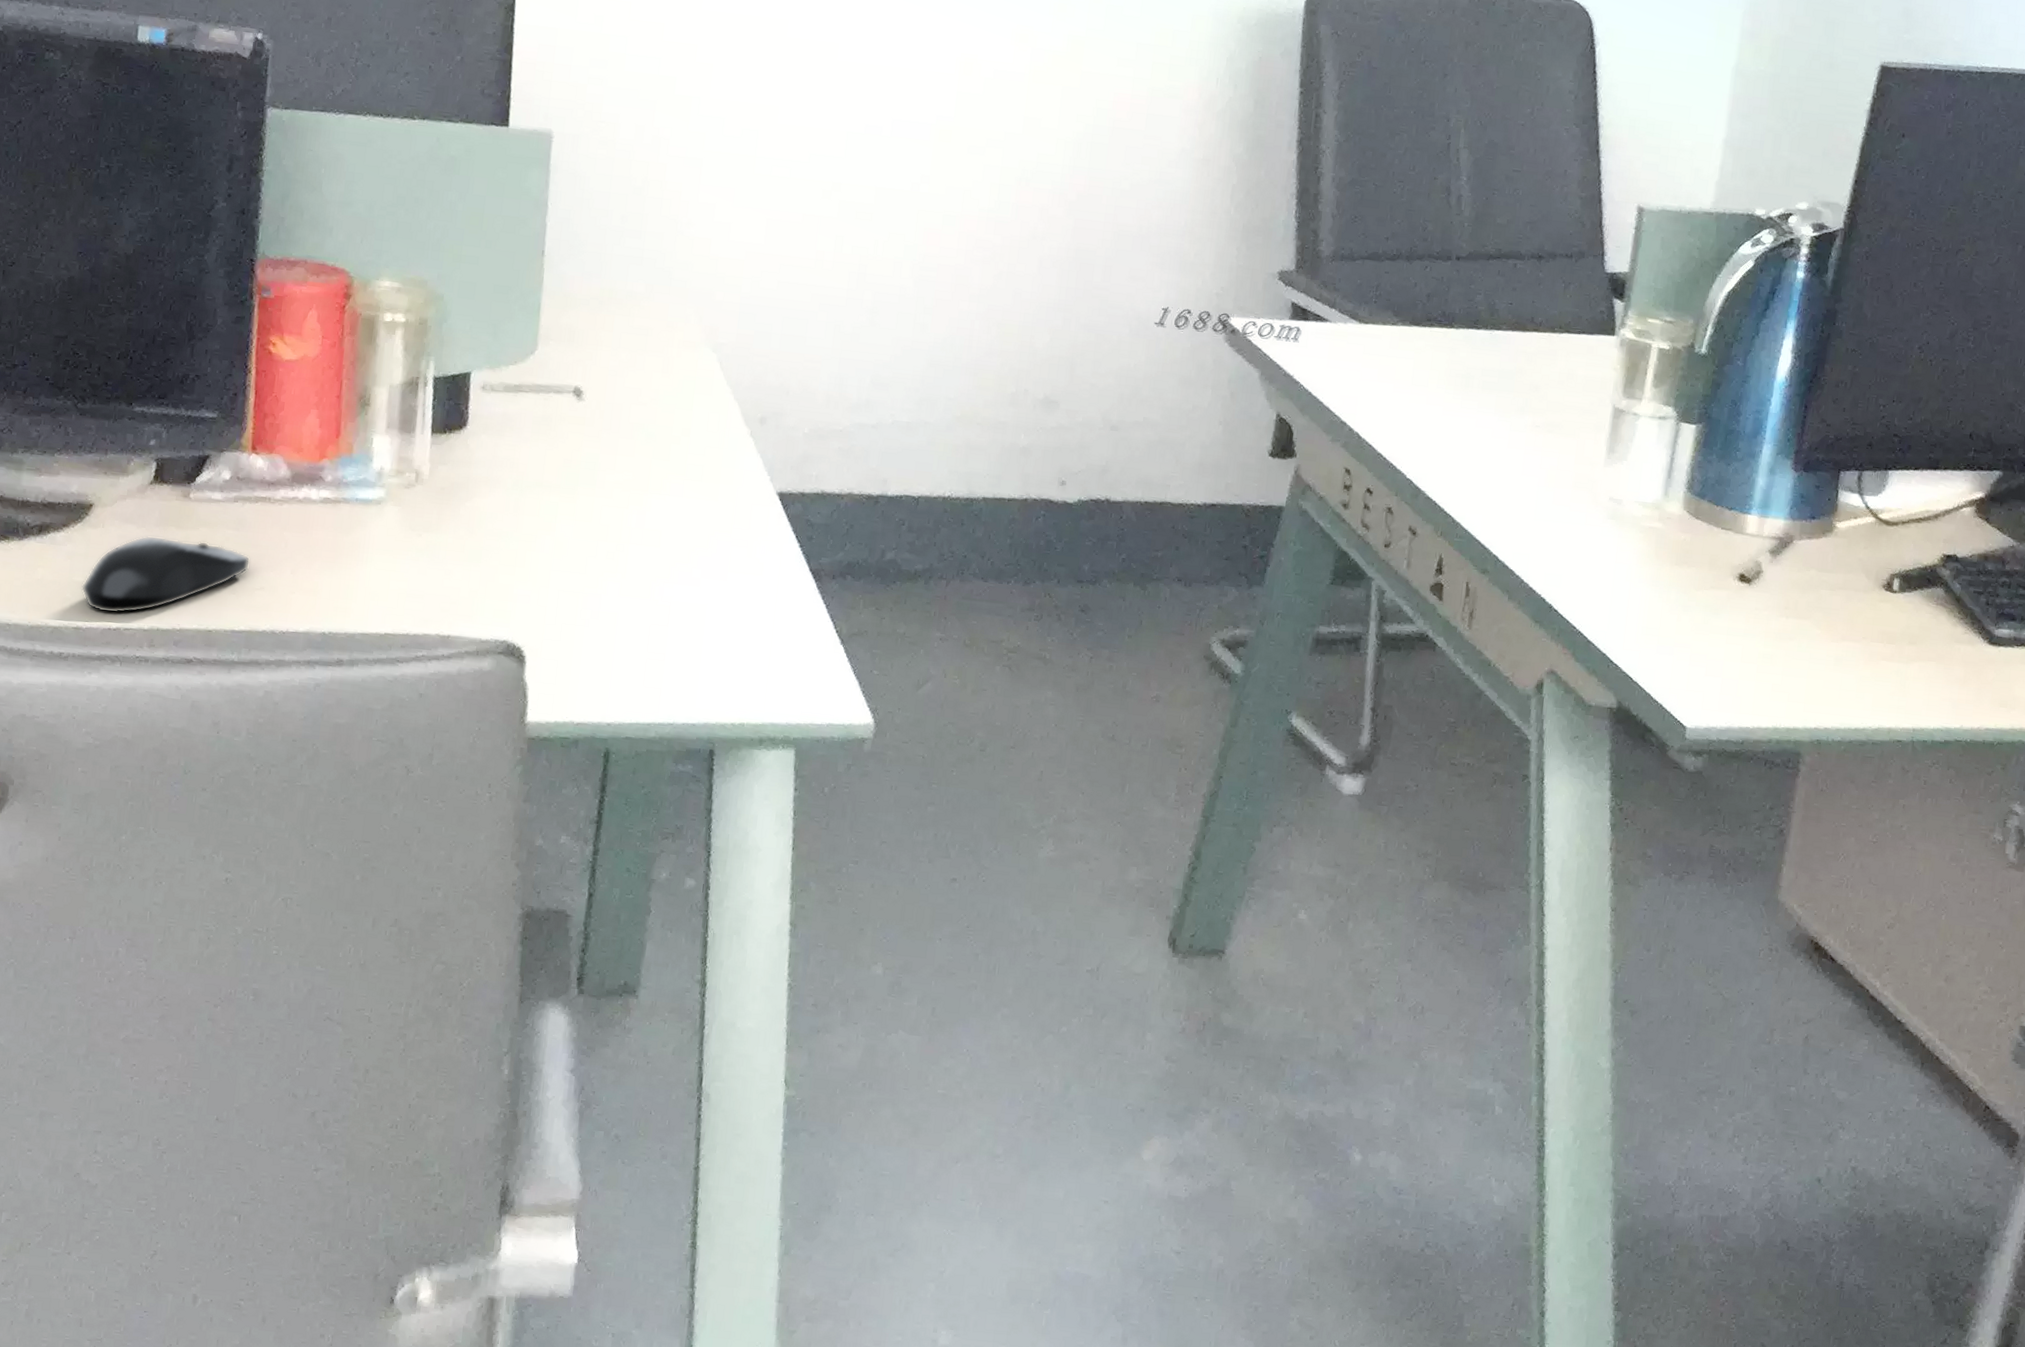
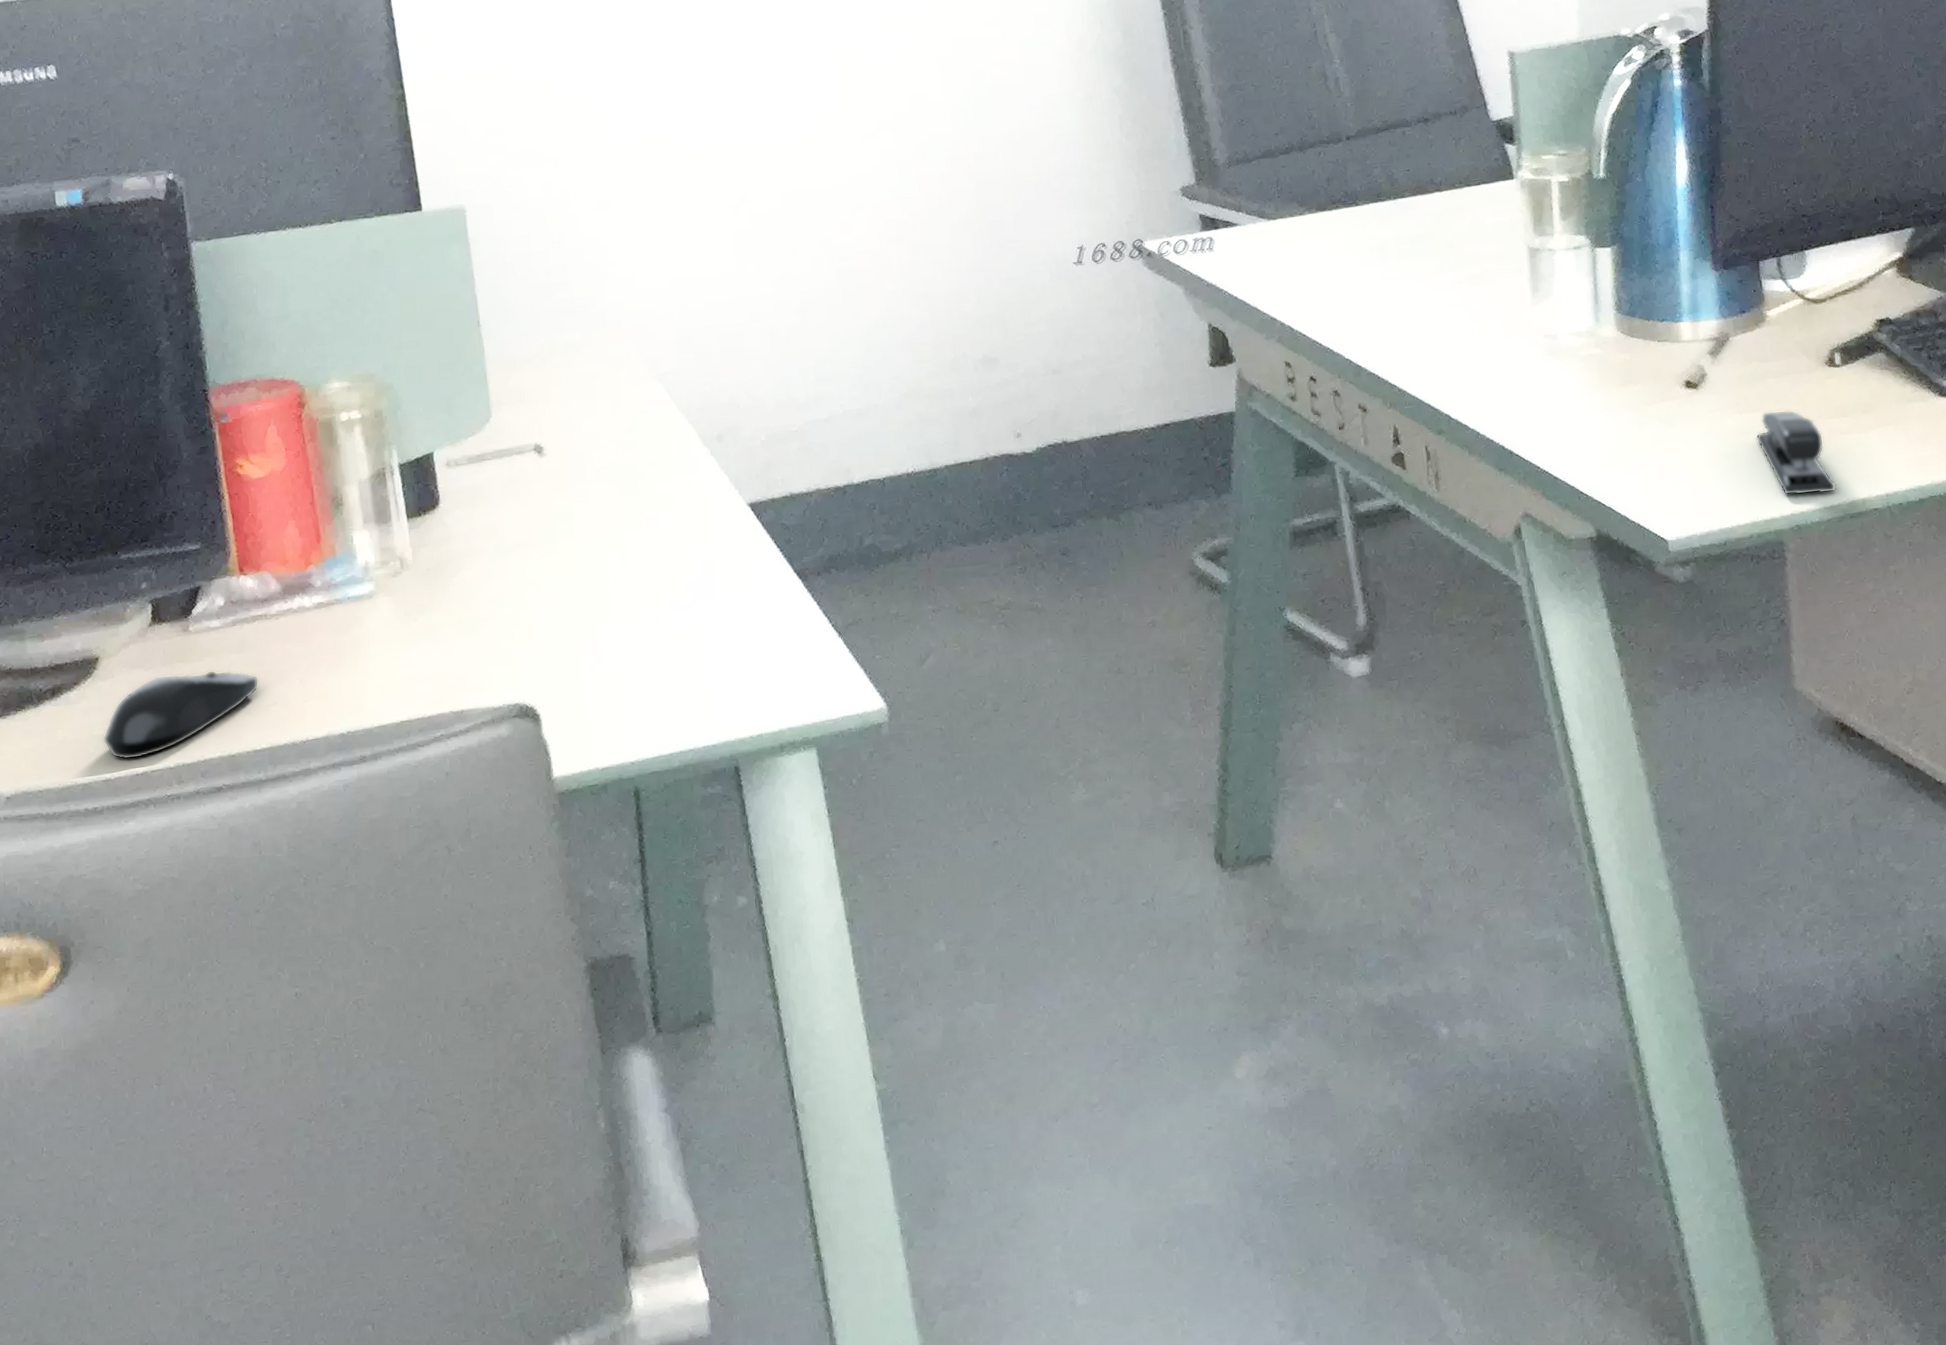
stapler: none [1796,621,1866,716] -> present [1755,409,1837,496]

